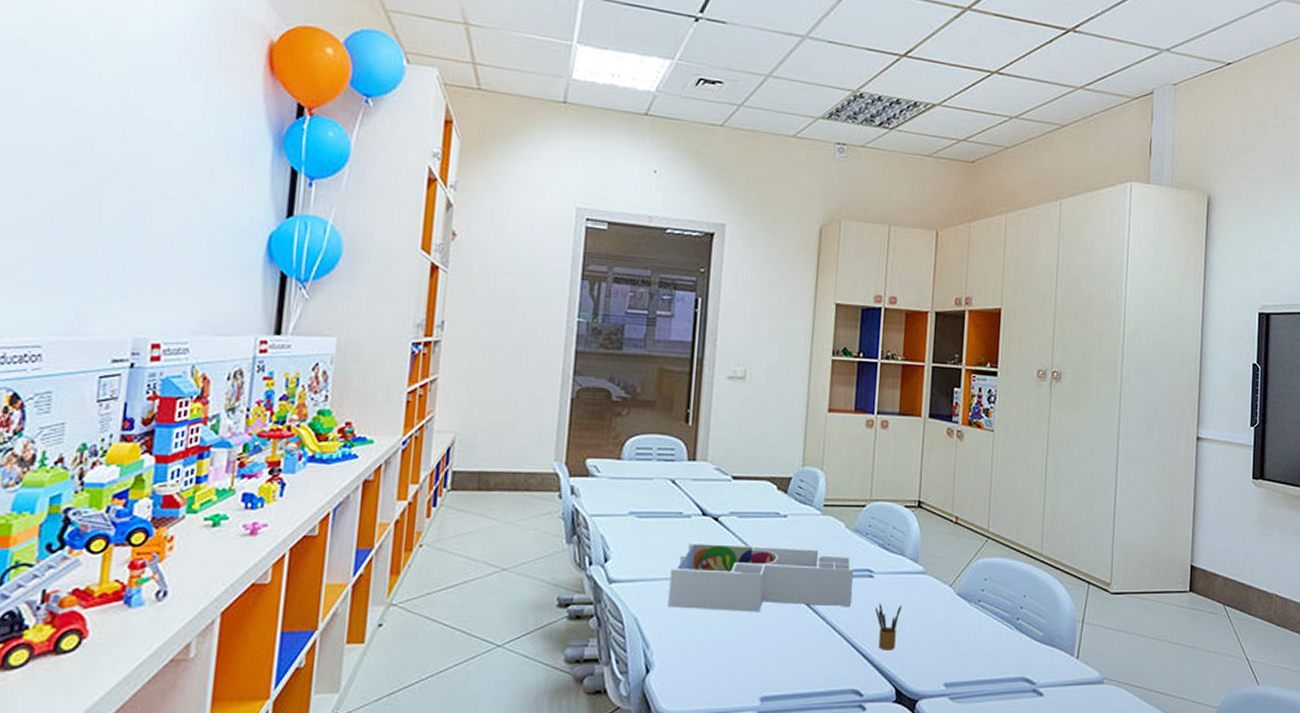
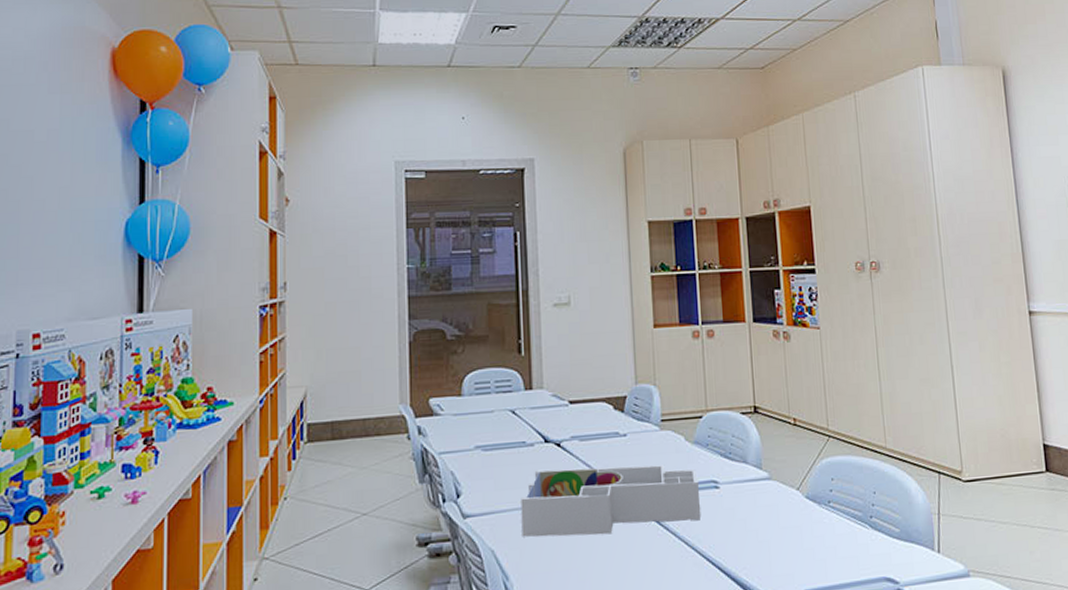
pencil box: present [875,603,902,650] -> none [725,513,752,562]

